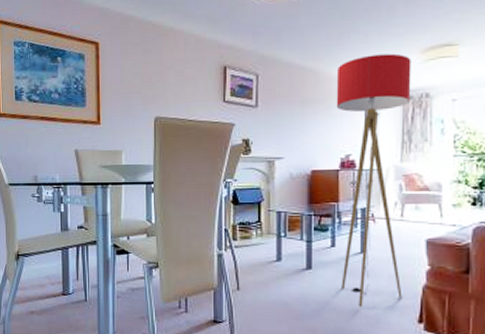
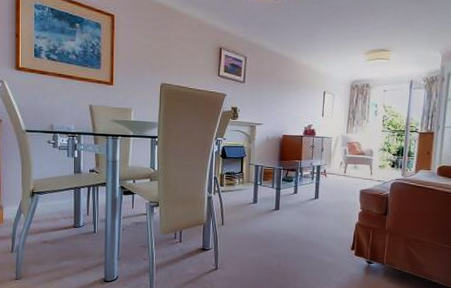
floor lamp: present [336,53,412,308] -> none [300,51,358,239]

